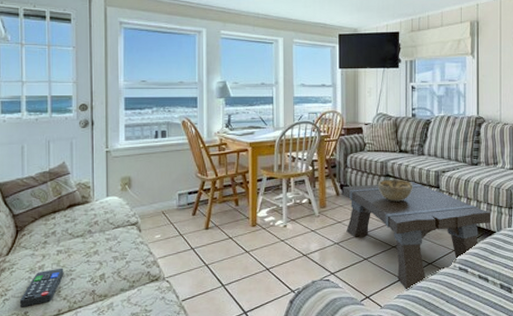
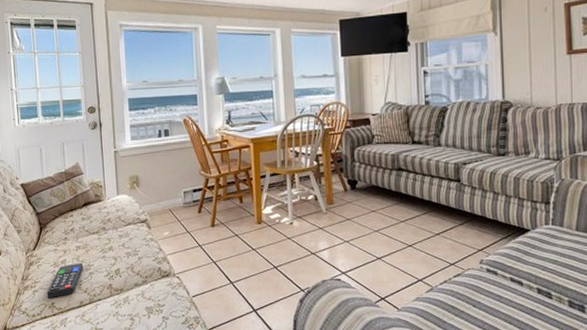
coffee table: present [342,181,491,291] -> none [350,174,523,294]
decorative bowl: present [378,179,413,202] -> none [389,172,429,197]

